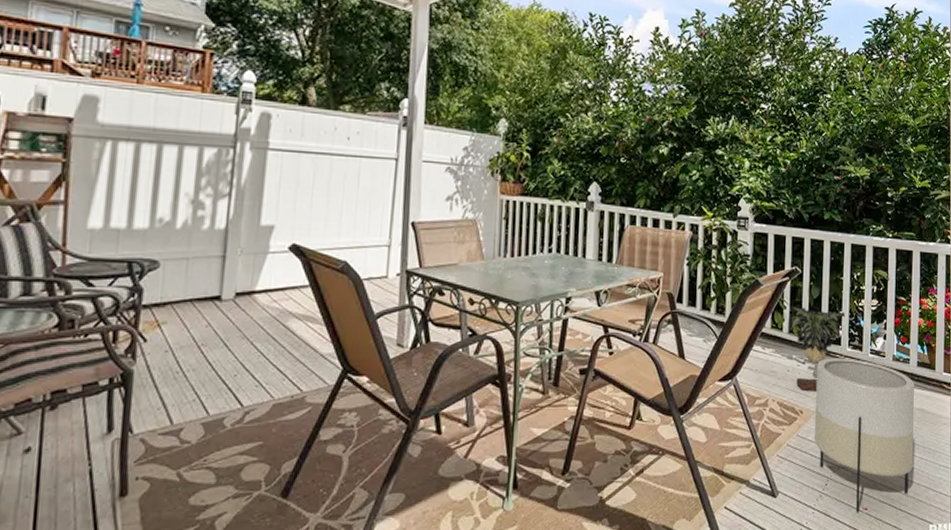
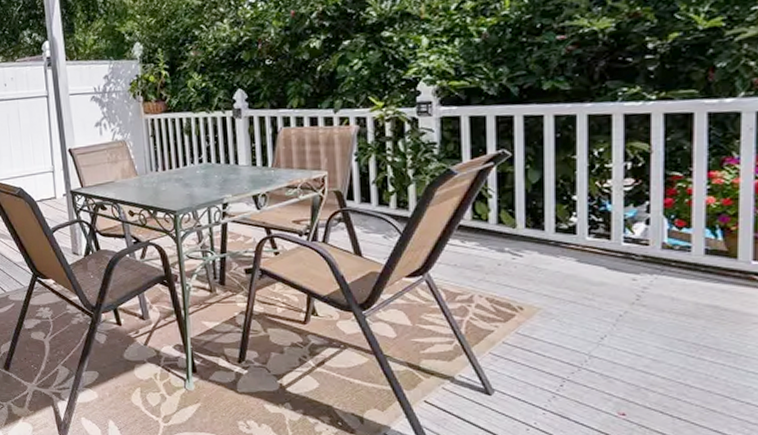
decorative plant: present [790,306,845,392] -> none [498,193,581,286]
planter: present [814,358,915,513] -> none [540,248,701,418]

